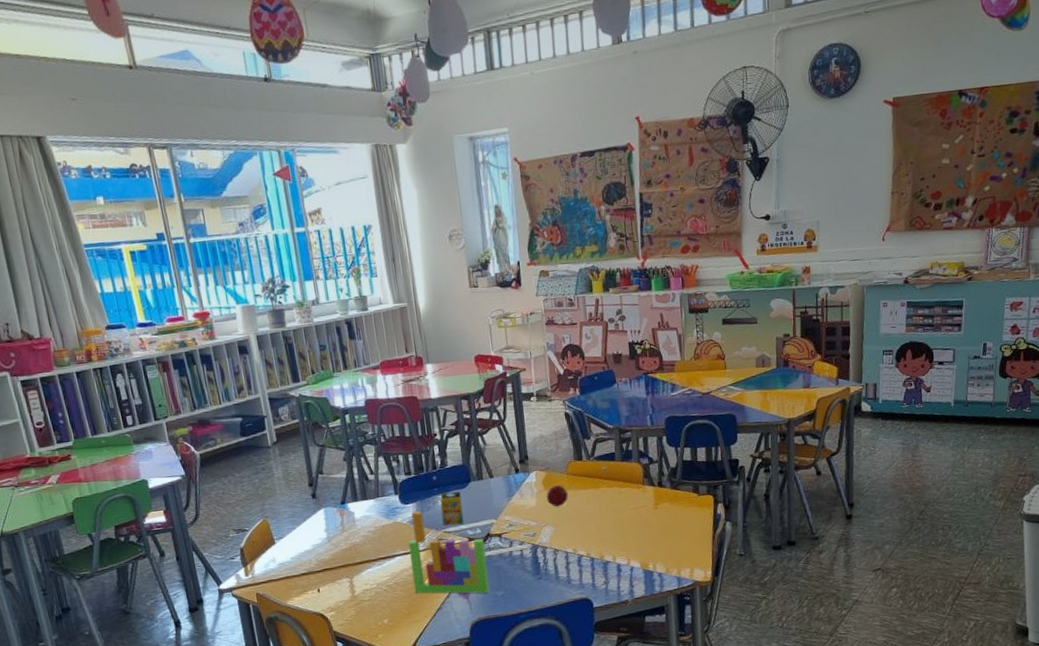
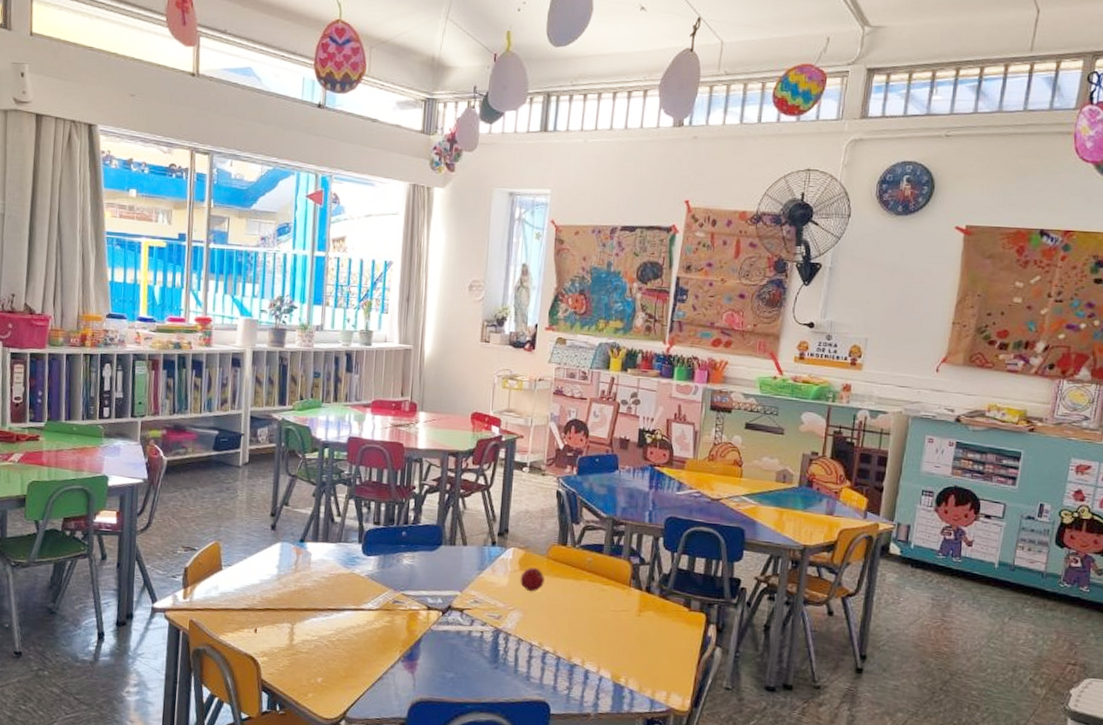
toy blocks: present [408,511,490,594] -> none [358,565,443,672]
crayon box: present [440,491,464,525] -> none [402,551,428,590]

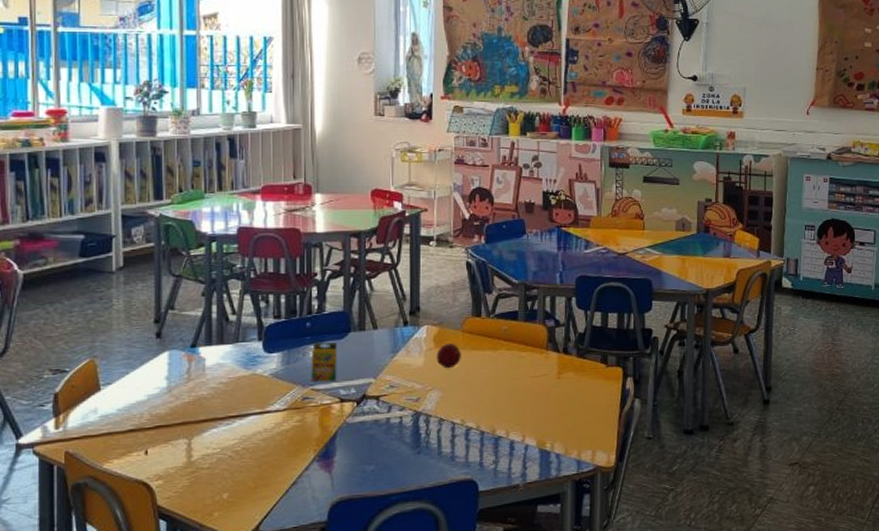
crayon box: none [402,551,428,590] -> present [311,342,337,382]

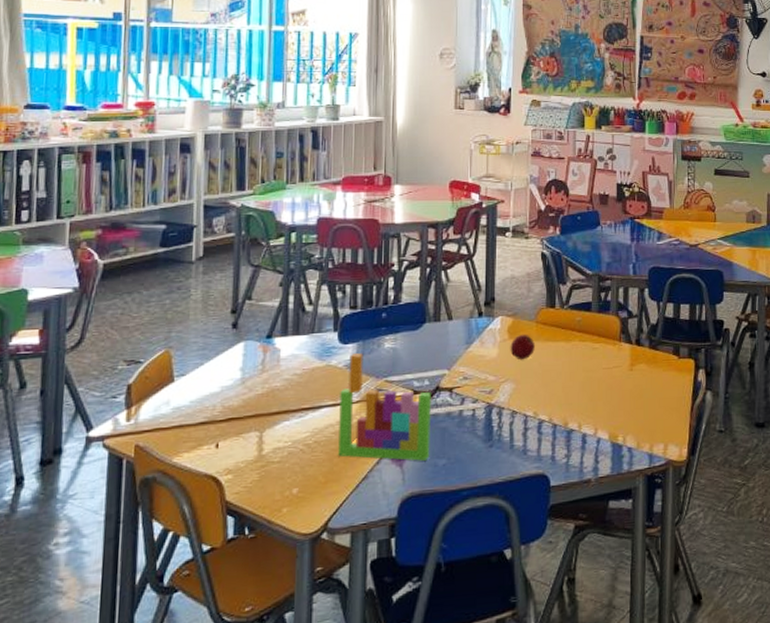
toy blocks: none [267,362,358,467] -> present [338,353,431,461]
crayon box: present [311,342,337,382] -> none [385,332,412,374]

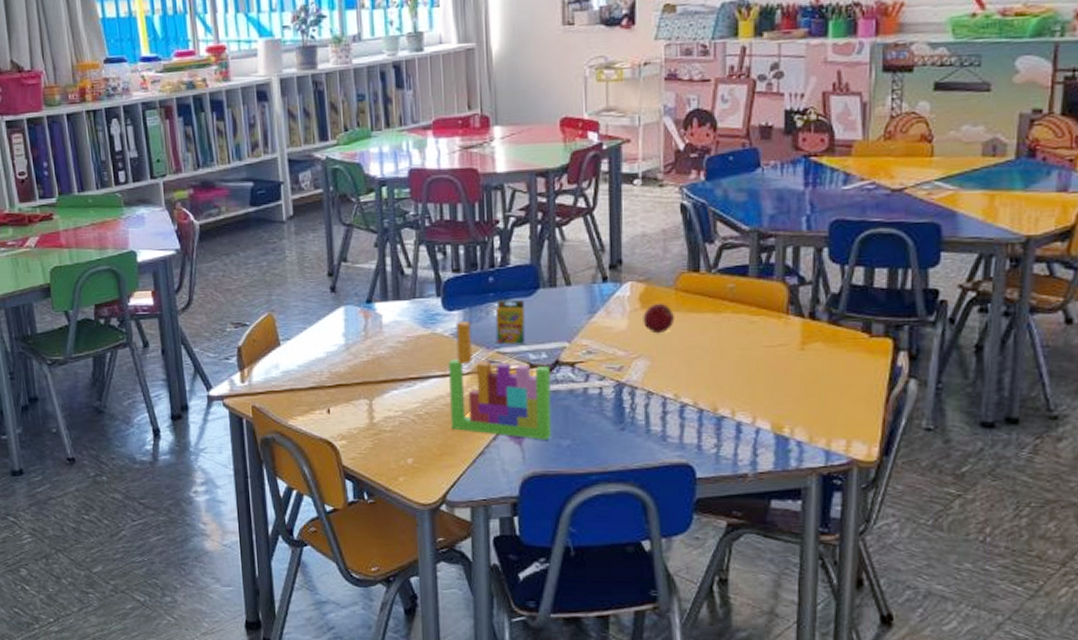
crayon box: none [385,332,412,374] -> present [495,299,526,345]

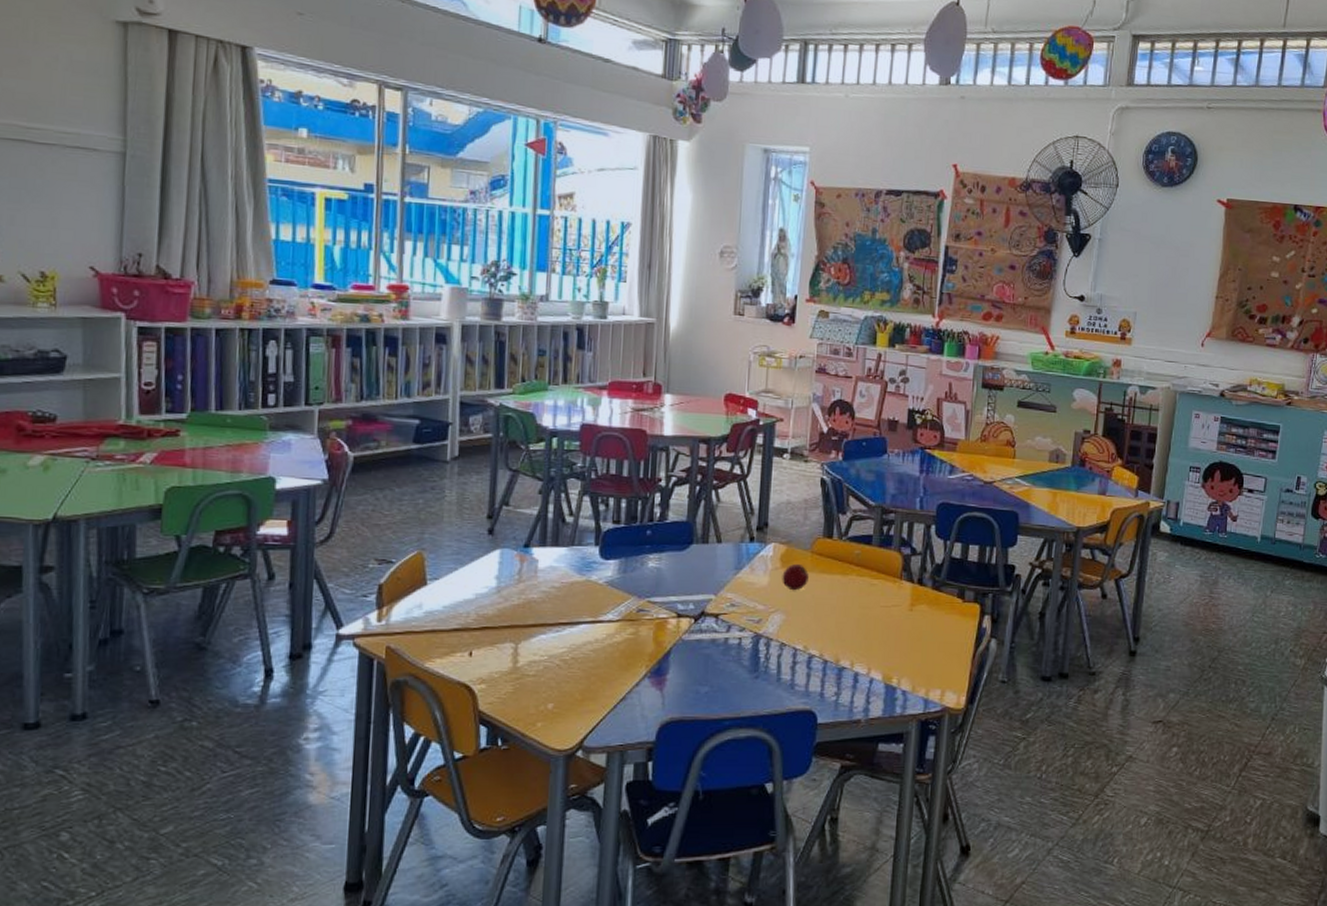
toy blocks: present [448,321,552,440] -> none [596,570,696,686]
crayon box: present [495,299,526,345] -> none [648,552,678,595]

